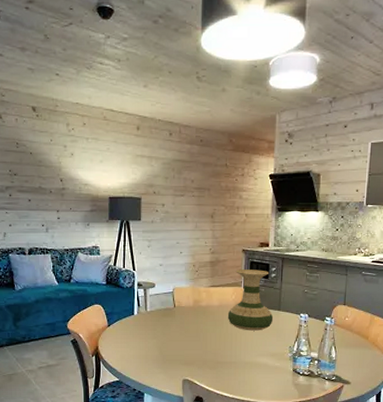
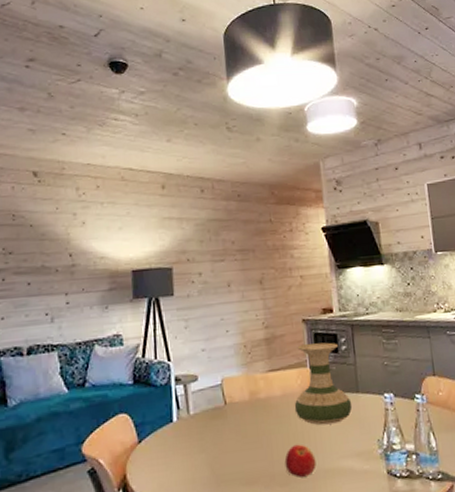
apple: none [215,342,239,365] -> present [284,444,316,477]

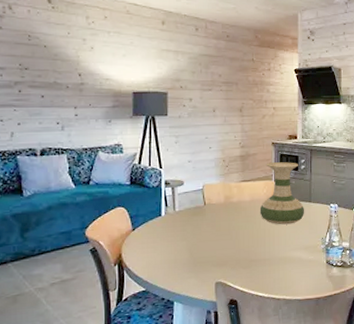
apple: present [284,444,316,477] -> none [248,238,273,262]

